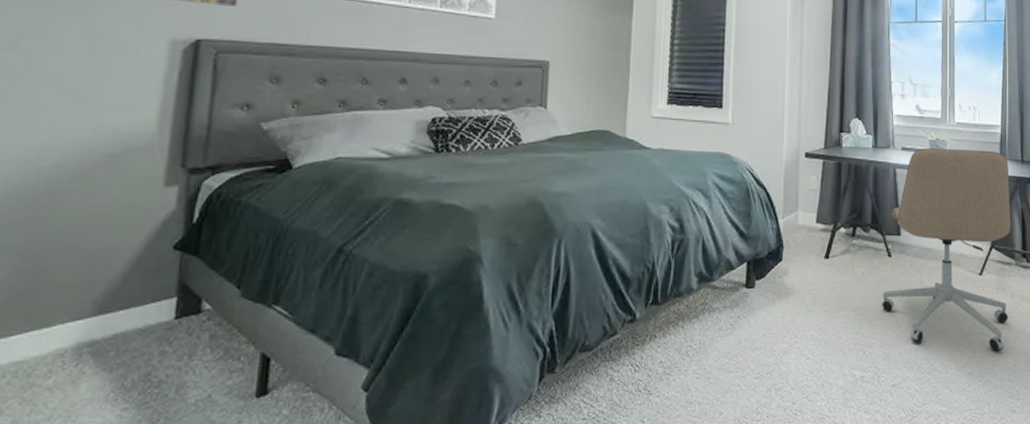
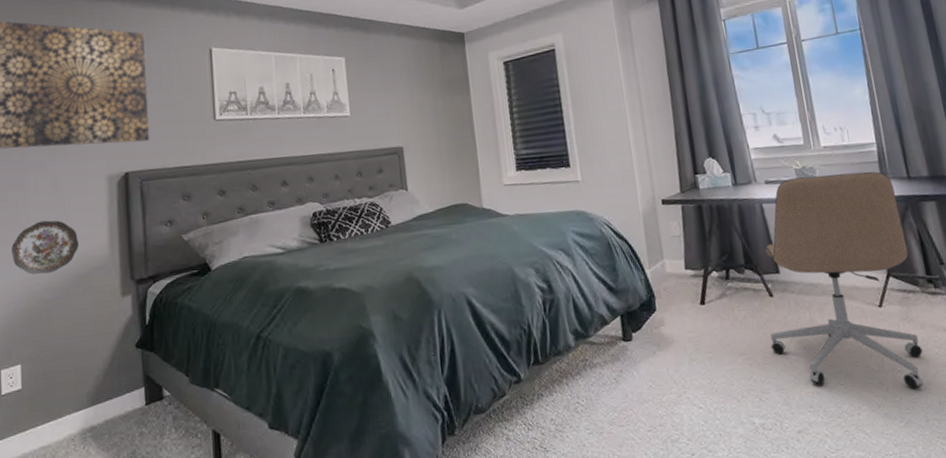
decorative plate: none [10,82,115,148] -> present [11,220,80,275]

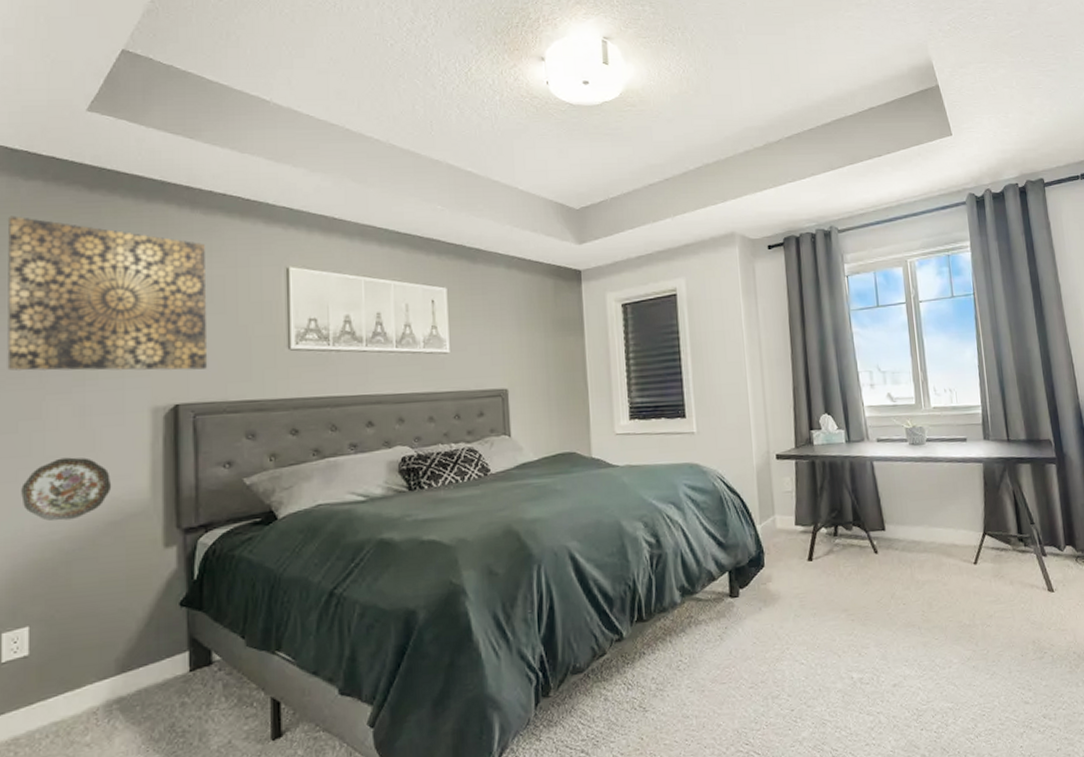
office chair: present [764,171,925,390] -> none [872,433,1010,643]

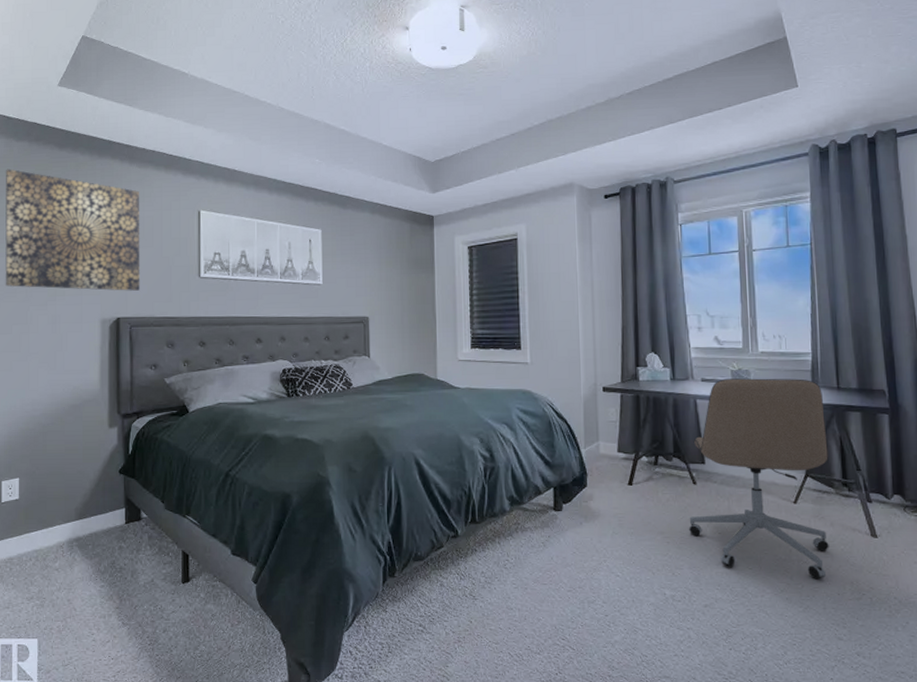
decorative plate: present [21,457,112,521] -> none [14,354,74,402]
office chair: none [872,433,1010,643] -> present [688,378,829,580]

